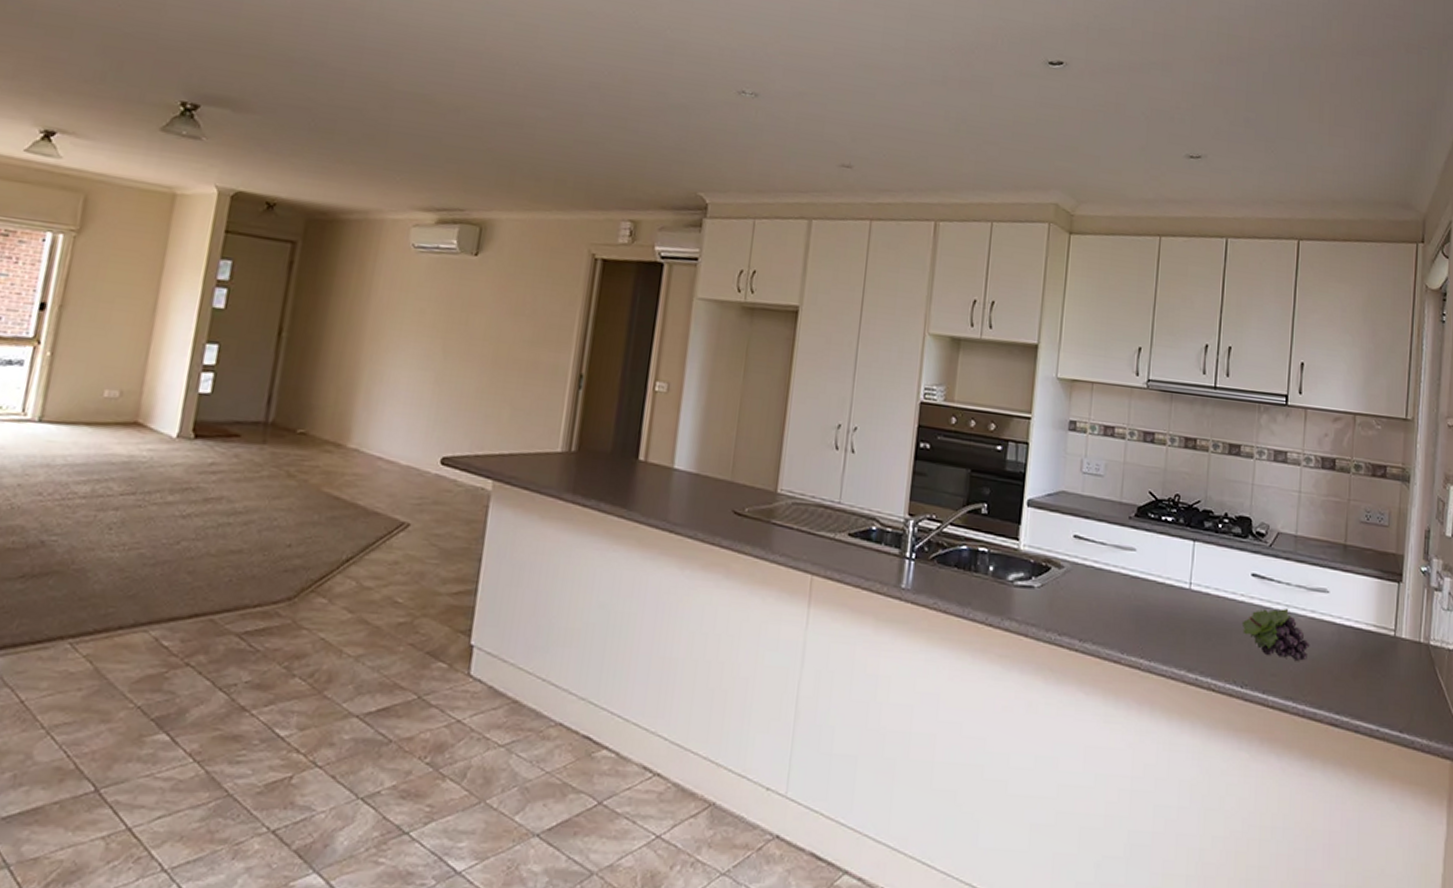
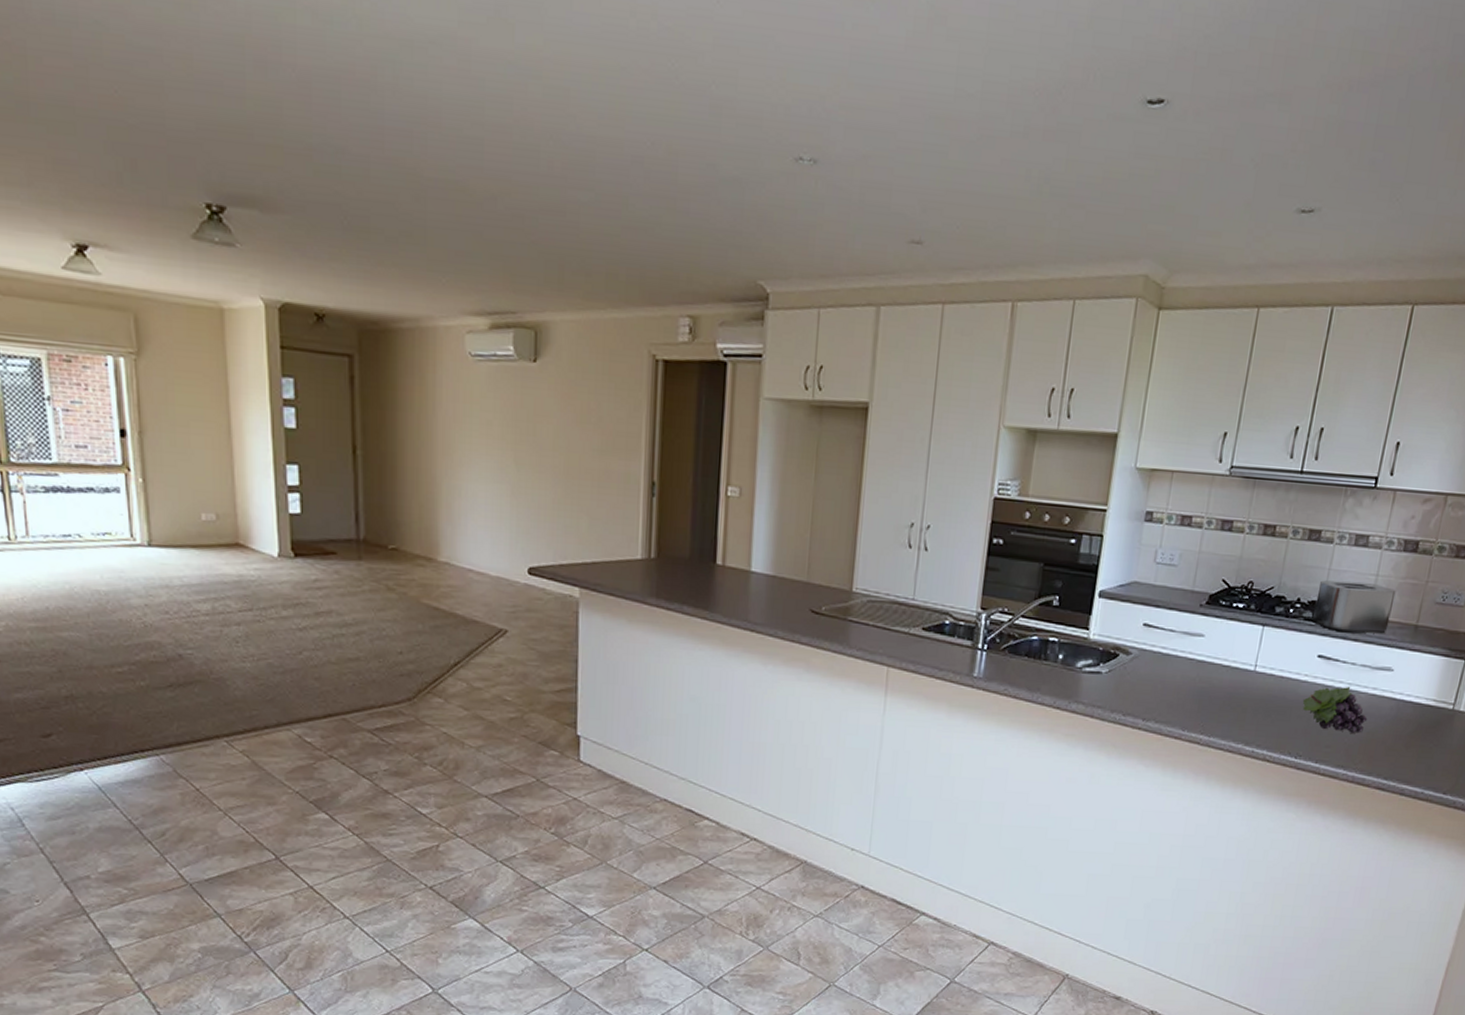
toaster: none [1241,495,1320,553] -> present [1311,580,1396,634]

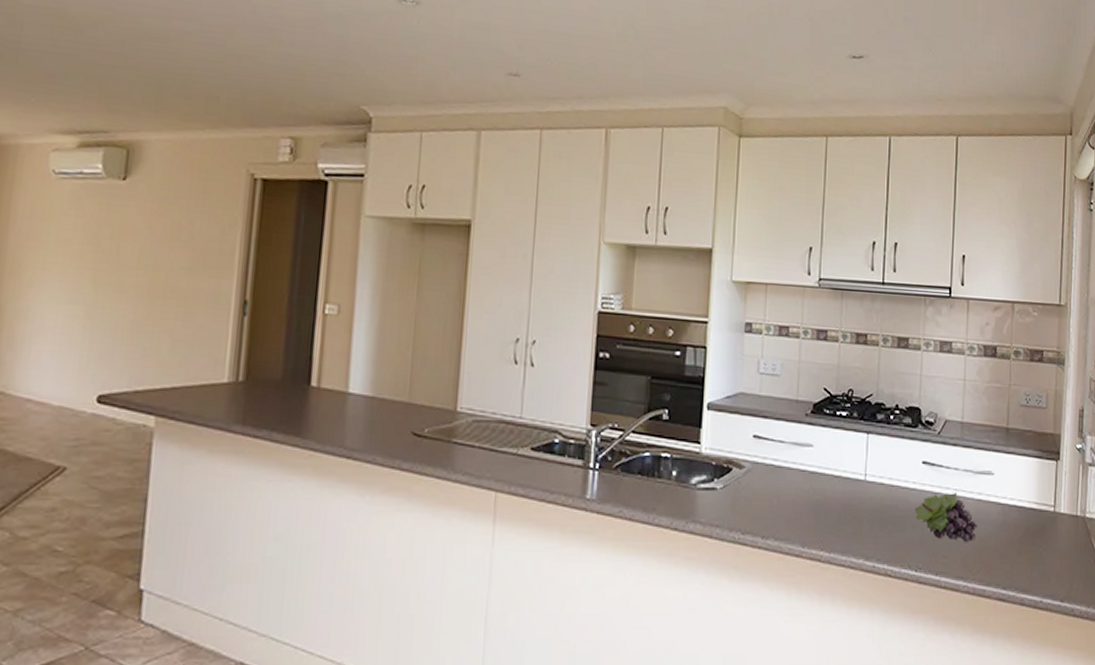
toaster: present [1311,580,1396,634] -> none [911,386,984,438]

